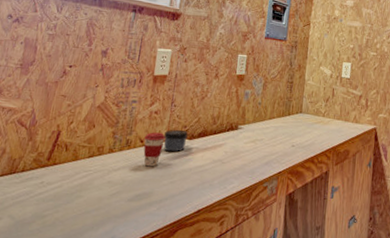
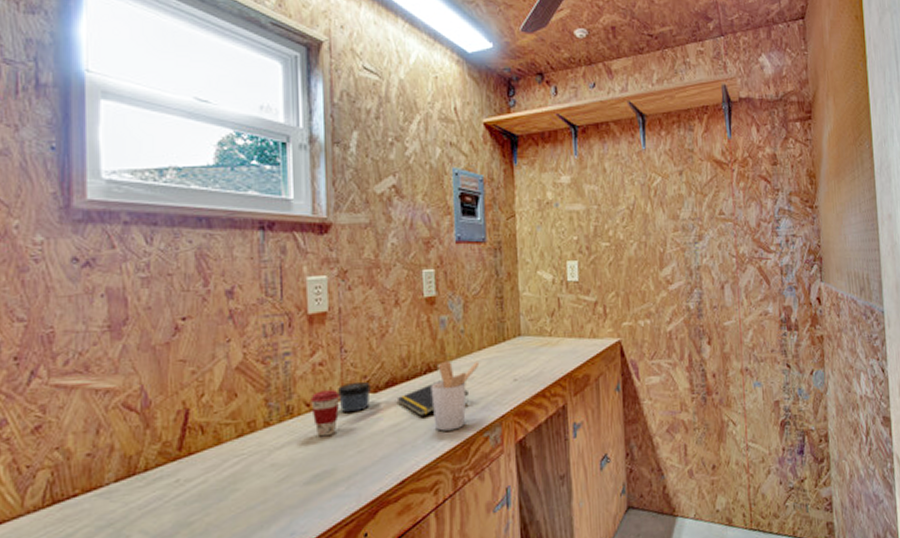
notepad: none [204,137,257,163] -> present [396,380,468,417]
utensil holder: none [228,123,269,177] -> present [431,360,480,431]

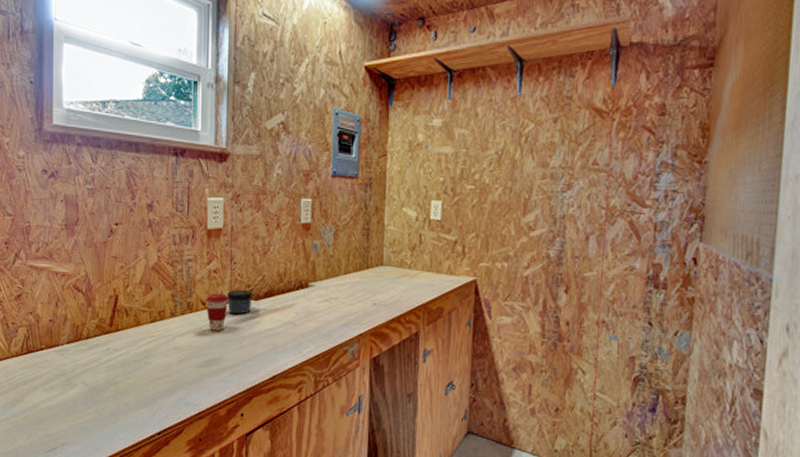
notepad: present [396,380,468,417] -> none [273,296,333,326]
utensil holder: present [431,360,480,431] -> none [301,280,345,341]

